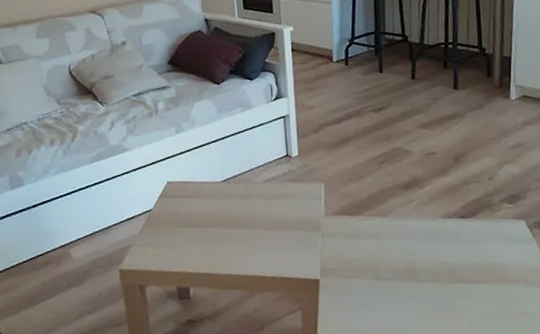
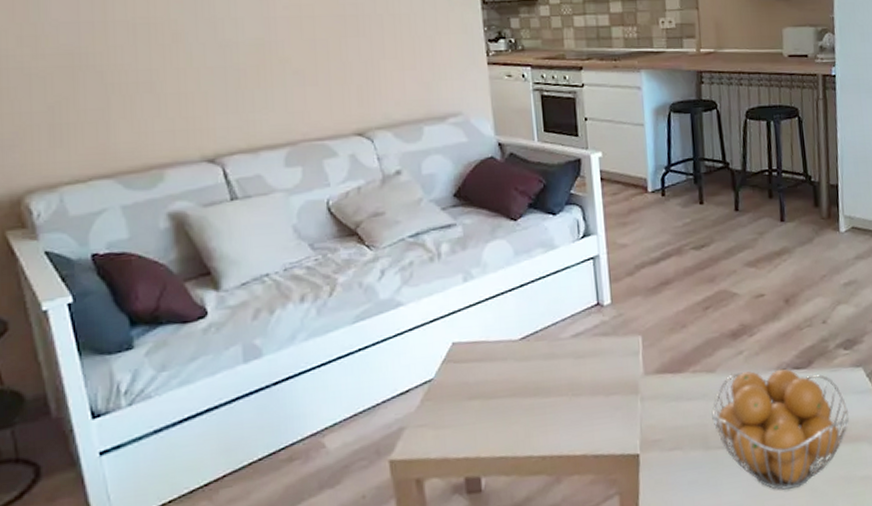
fruit basket: none [383,217,508,318] -> present [712,368,849,490]

